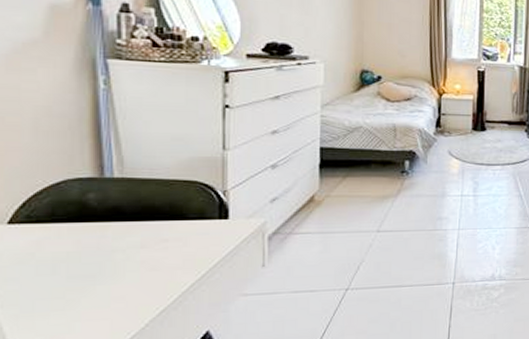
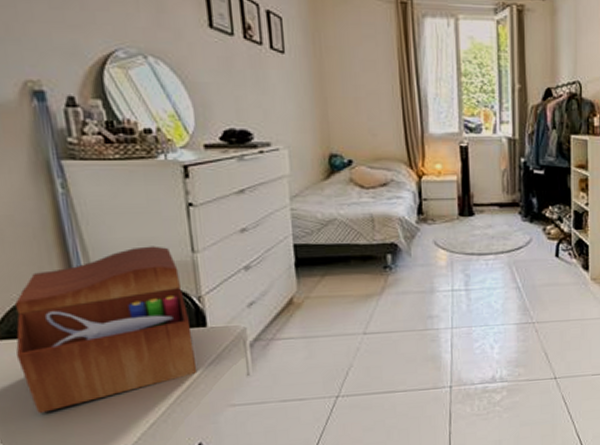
sewing box: none [32,142,214,297] -> present [15,246,198,413]

